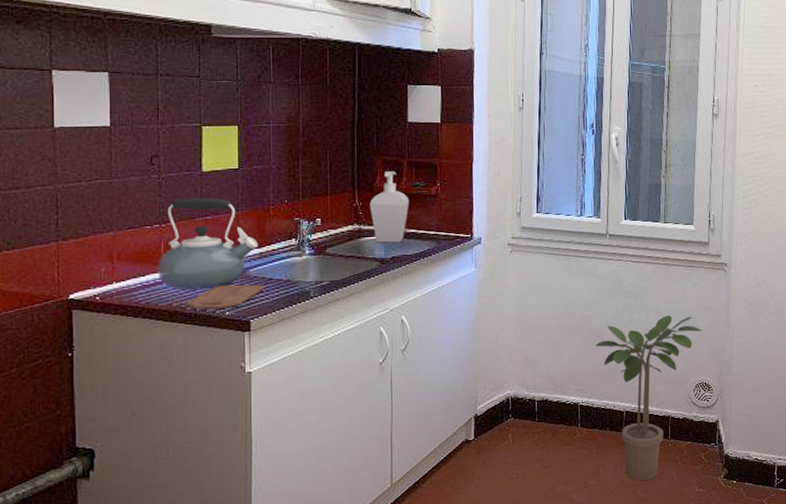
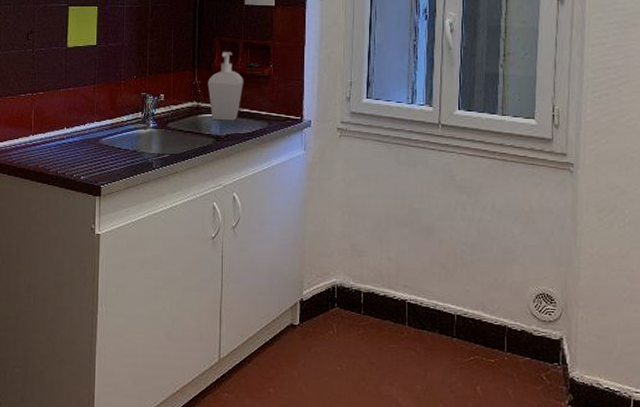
kettle: present [157,197,259,291] -> none [28,70,111,155]
cutting board: present [186,284,265,310] -> none [49,151,114,174]
potted plant: present [595,315,702,481] -> none [425,215,544,395]

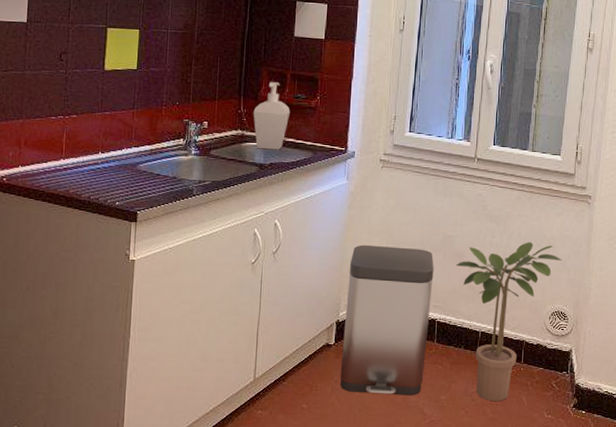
pedal bin: none [306,218,401,384] -> present [340,244,434,396]
potted plant: none [425,215,544,395] -> present [456,242,562,402]

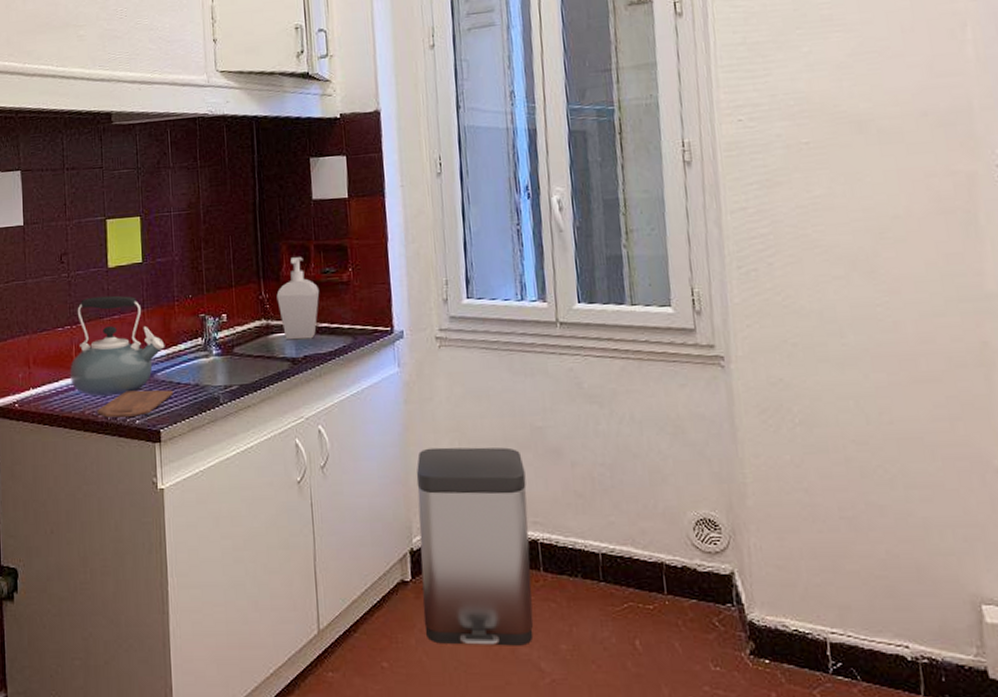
kettle: none [58,93,150,180] -> present [69,295,165,397]
cutting board: none [81,176,153,200] -> present [97,390,173,418]
potted plant: present [456,242,562,402] -> none [554,426,698,651]

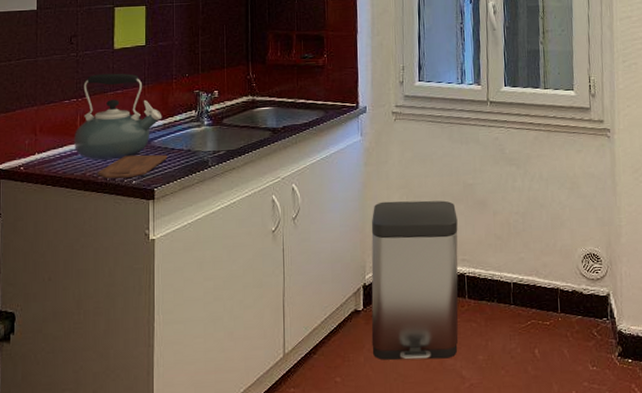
soap bottle: present [276,256,320,340] -> none [262,43,299,113]

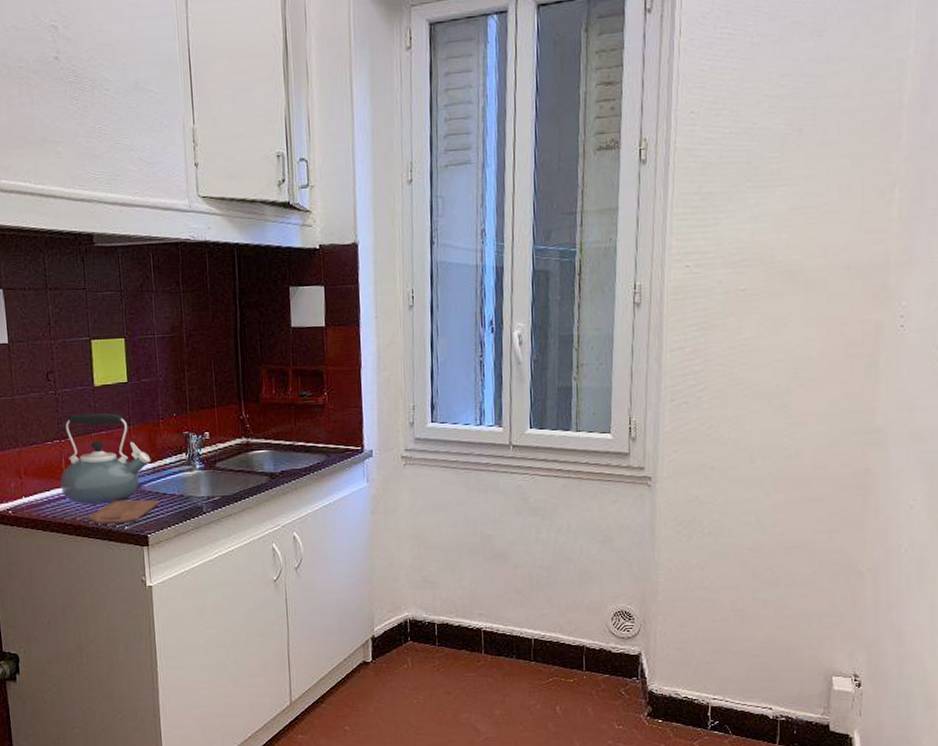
pedal bin: present [371,200,459,360] -> none [379,552,475,713]

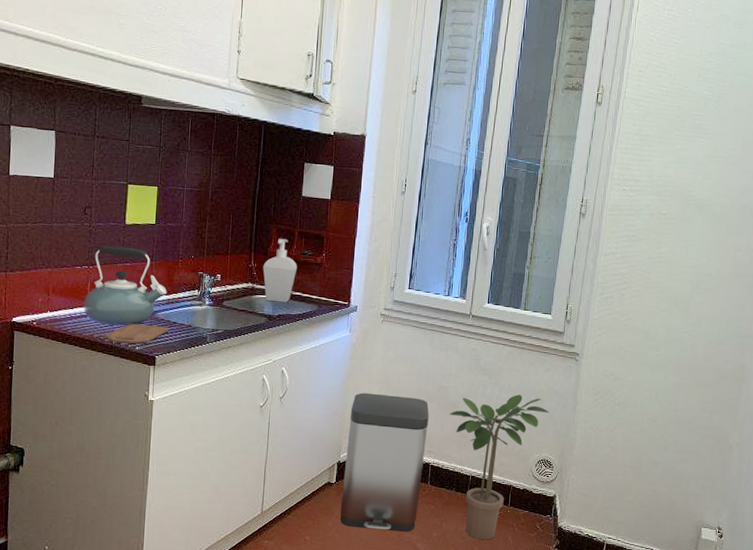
soap bottle: none [256,380,297,457] -> present [263,238,298,303]
pedal bin: none [379,552,475,713] -> present [340,392,429,532]
potted plant: none [499,535,622,714] -> present [450,395,550,540]

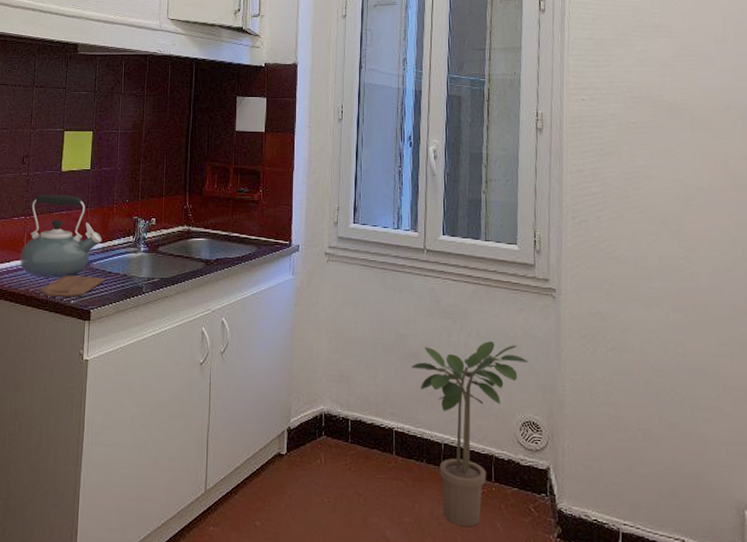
soap bottle: present [263,238,298,303] -> none [198,176,234,245]
pedal bin: present [340,392,429,532] -> none [294,344,388,516]

